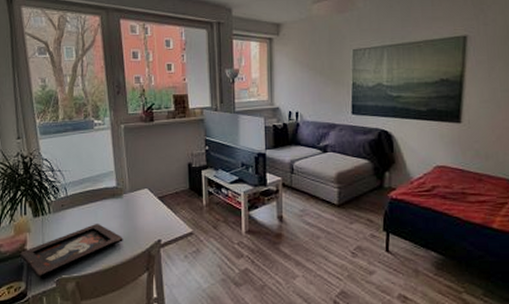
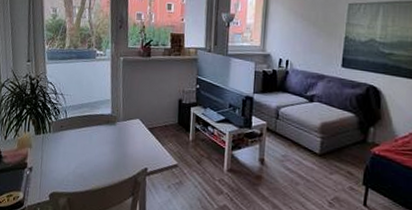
decorative tray: present [20,224,123,280] -> none [21,146,113,193]

